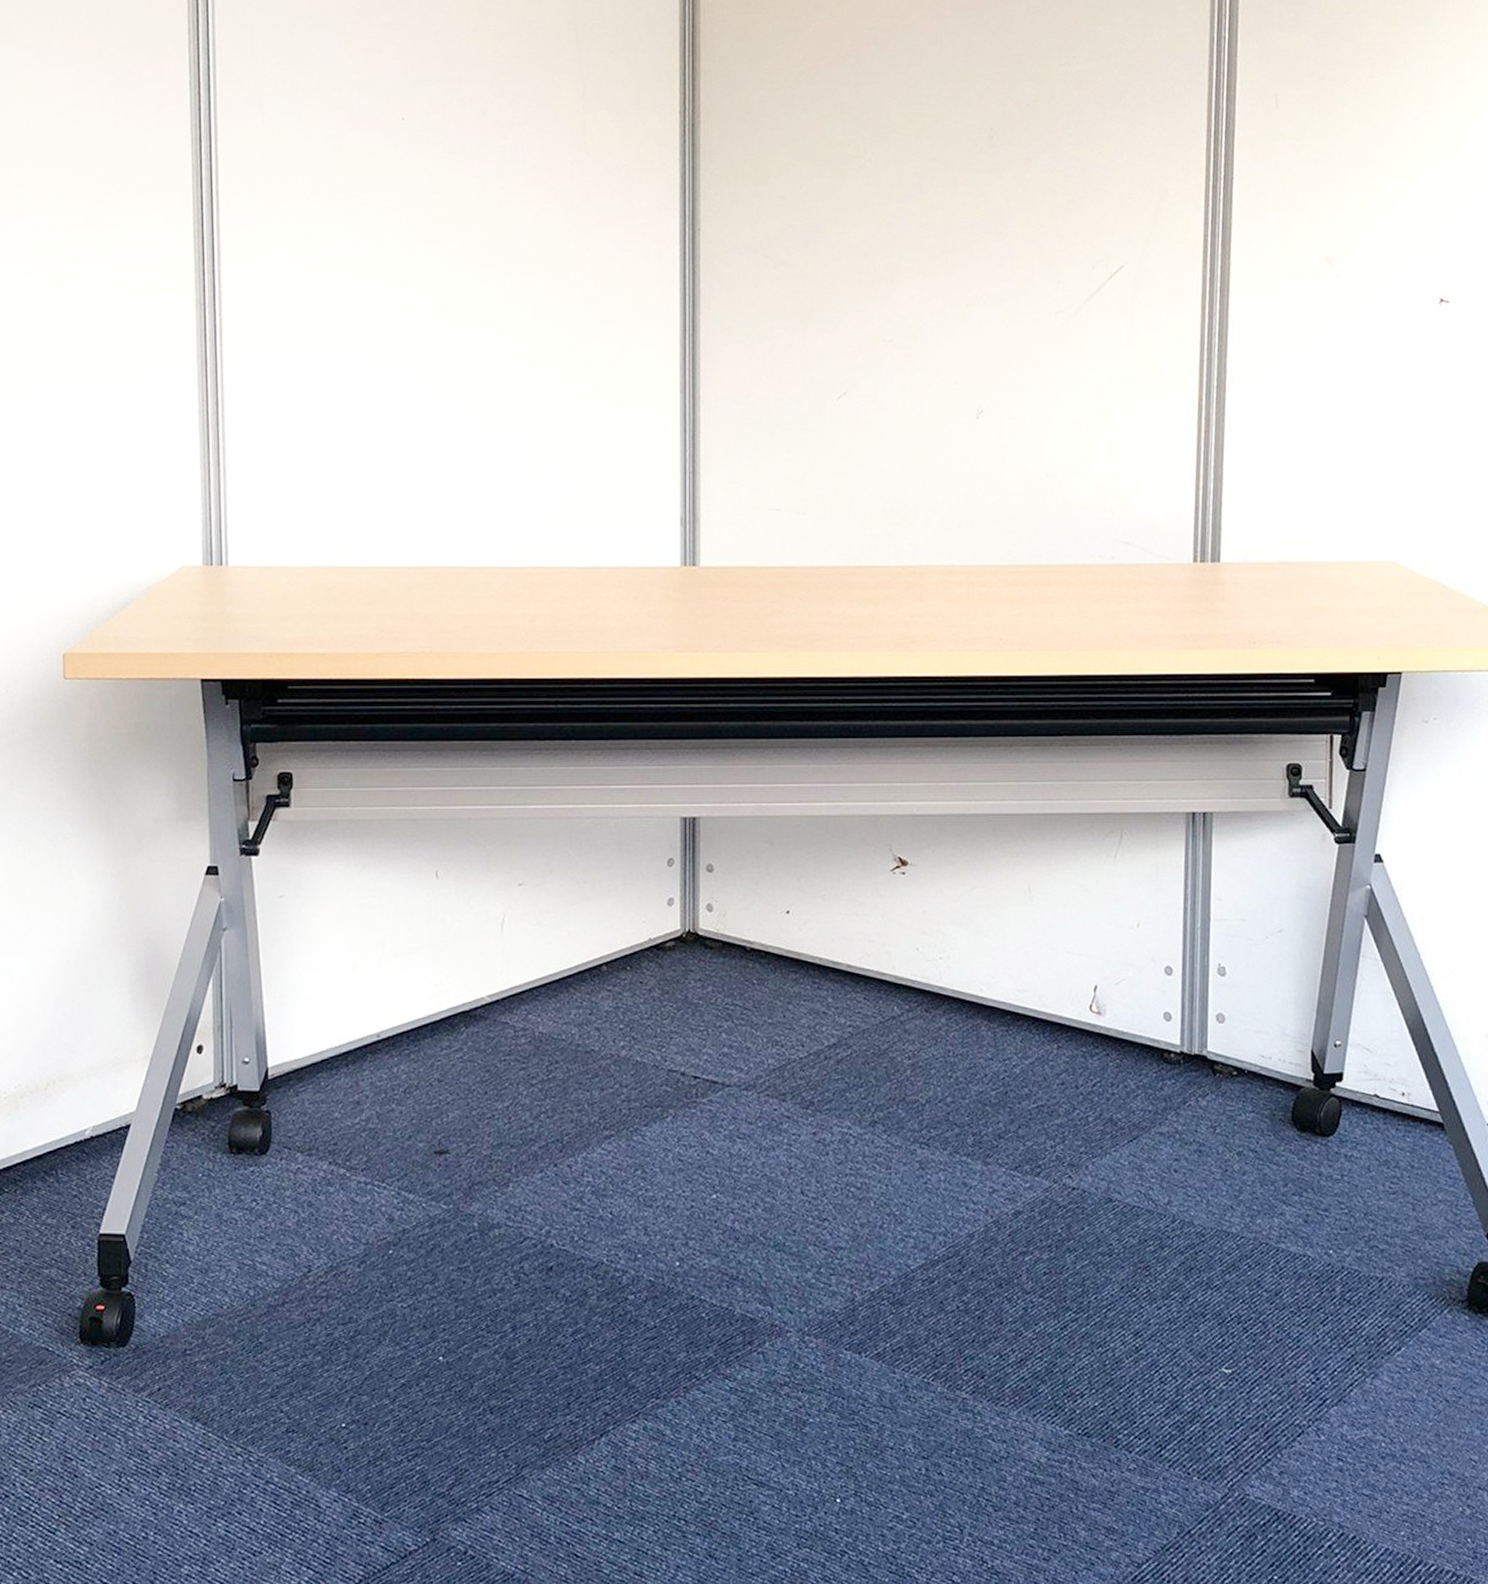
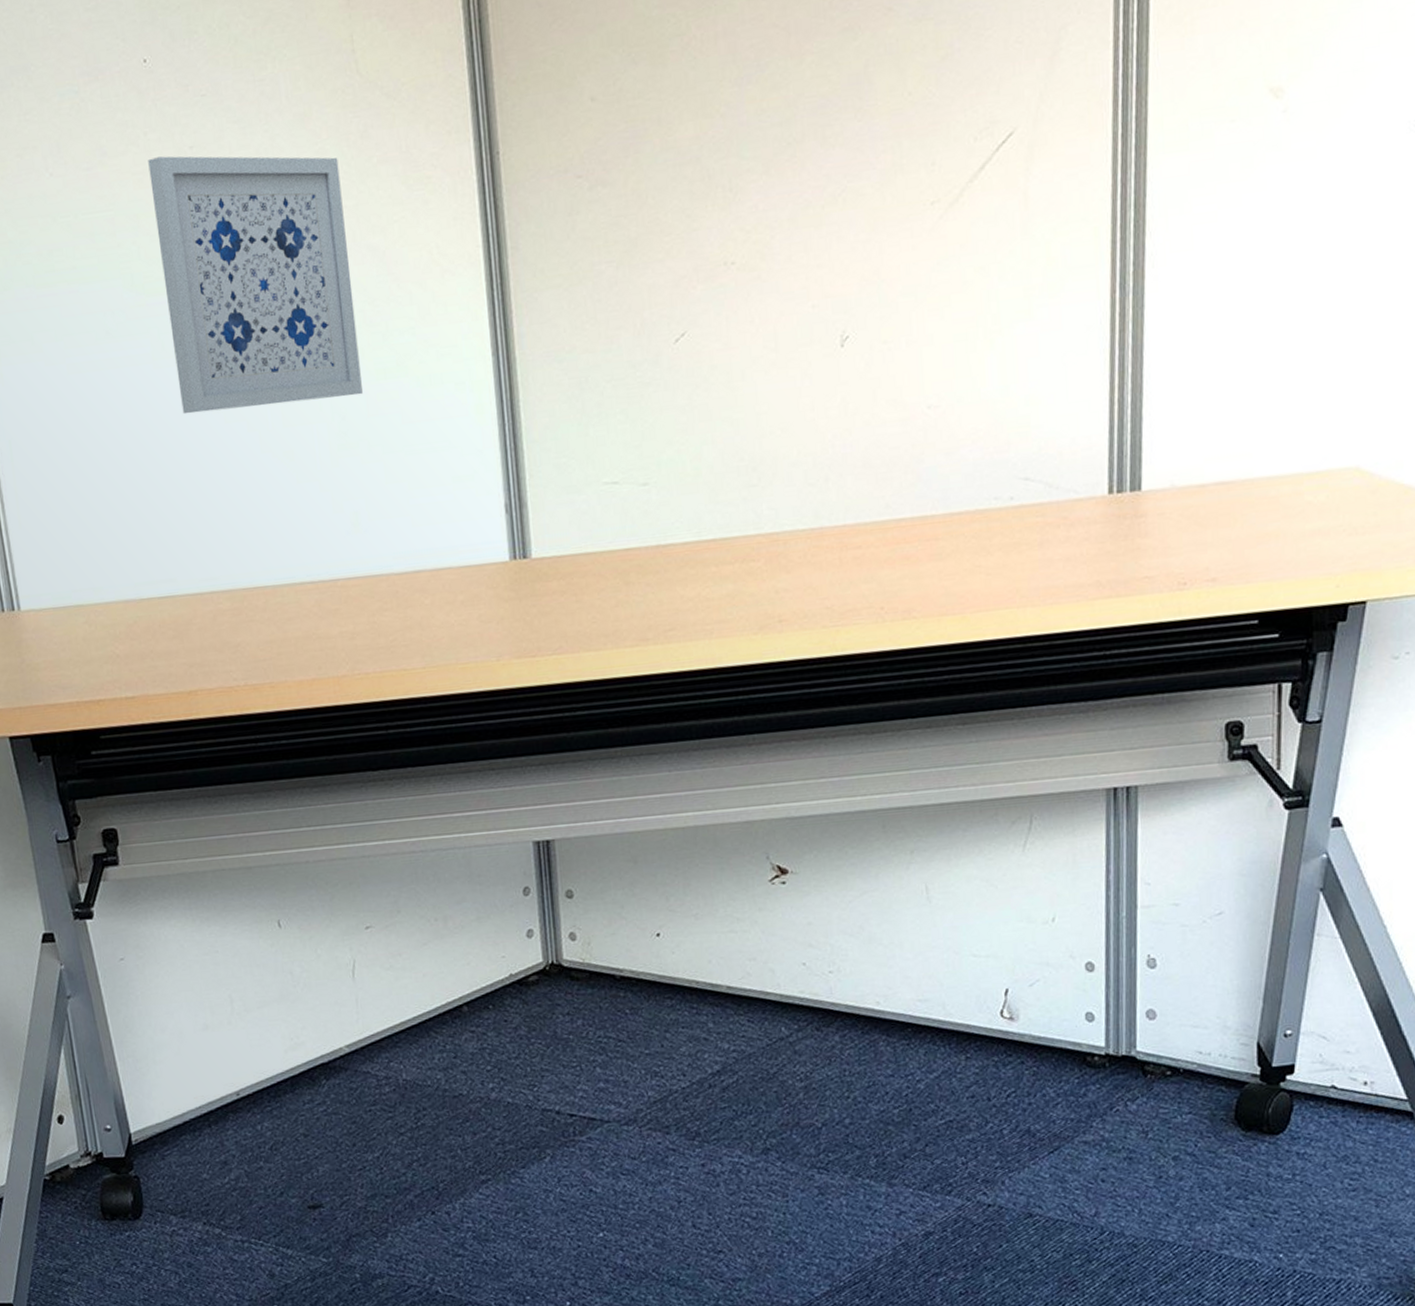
wall art: none [396,197,564,412] -> present [148,156,363,415]

